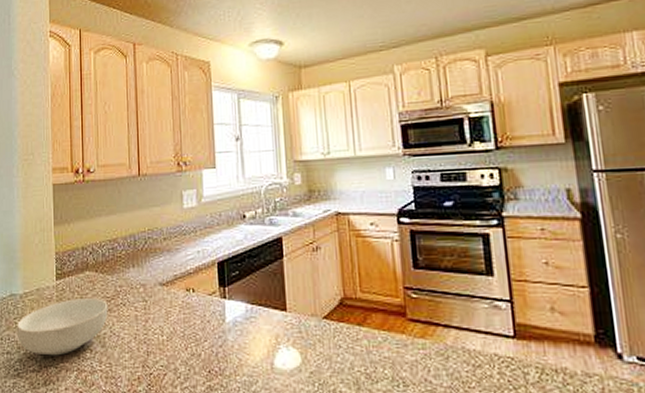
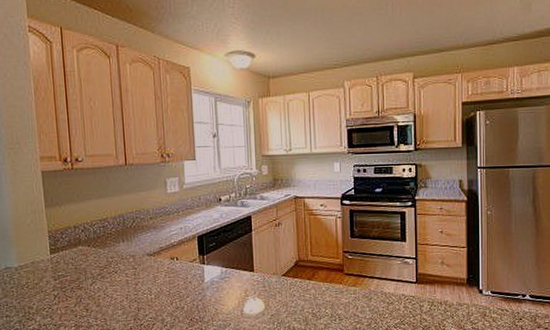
cereal bowl: present [16,298,108,356] -> none [13,268,102,316]

